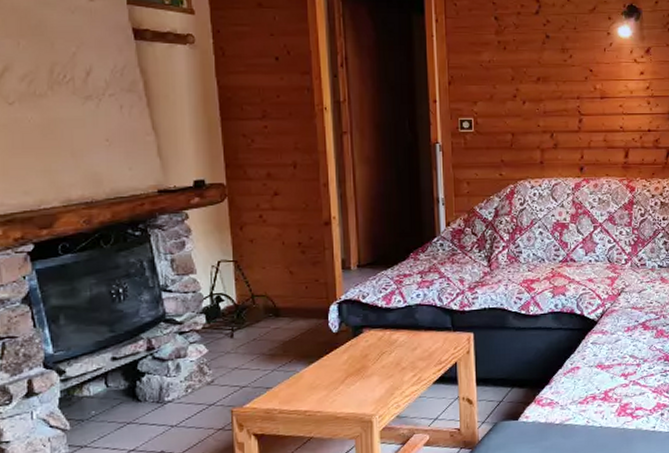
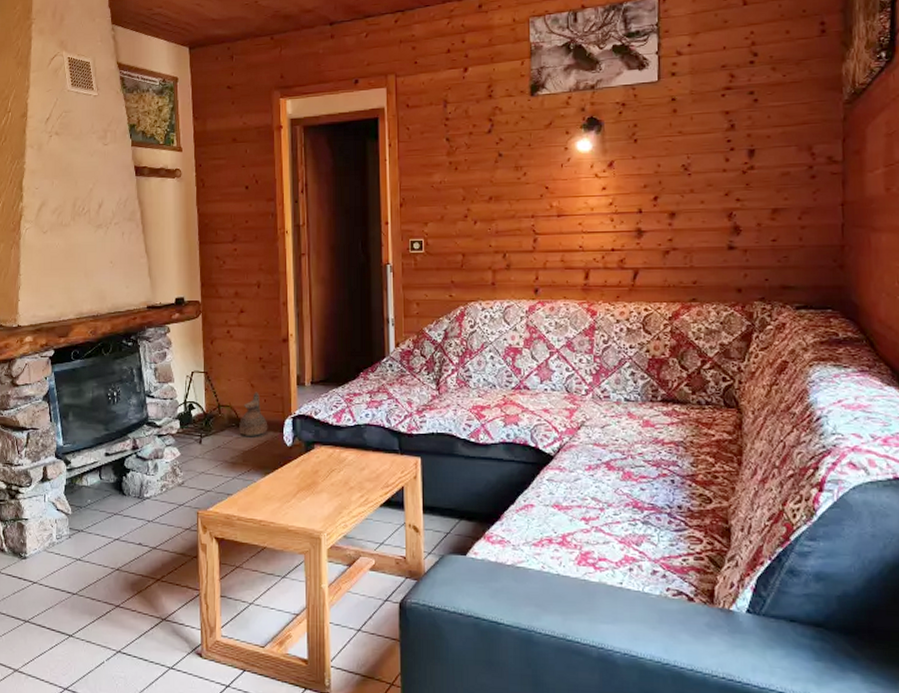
ceramic jug: none [277,278,311,326] -> present [239,391,268,436]

